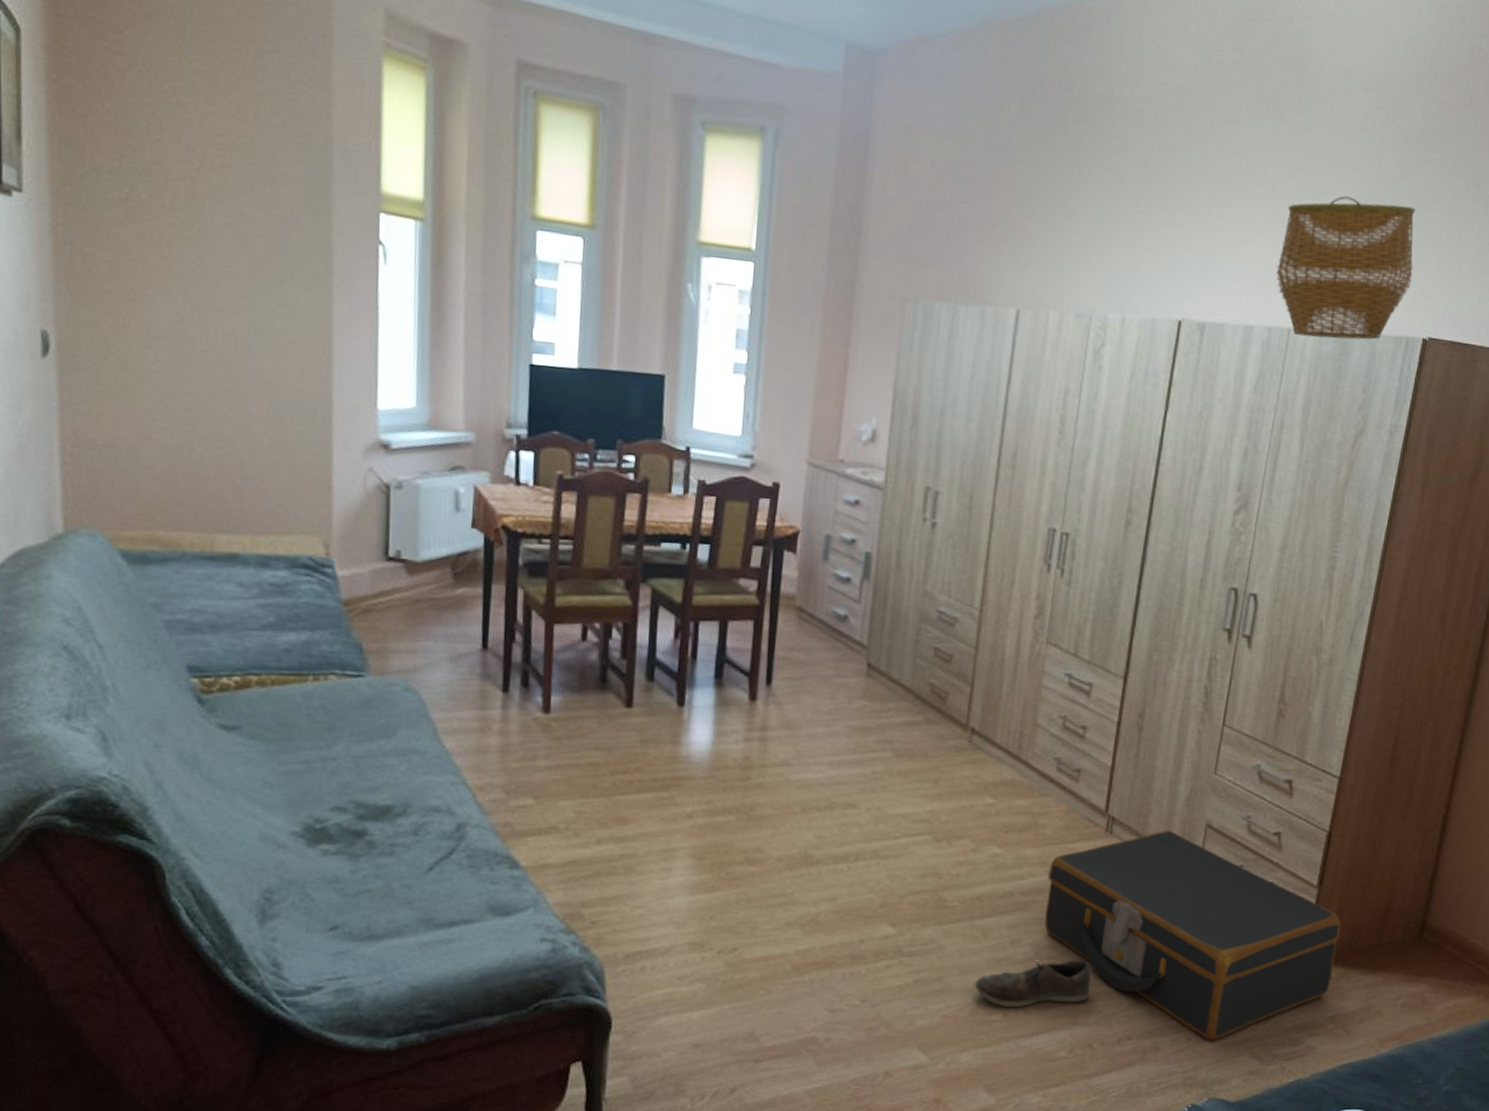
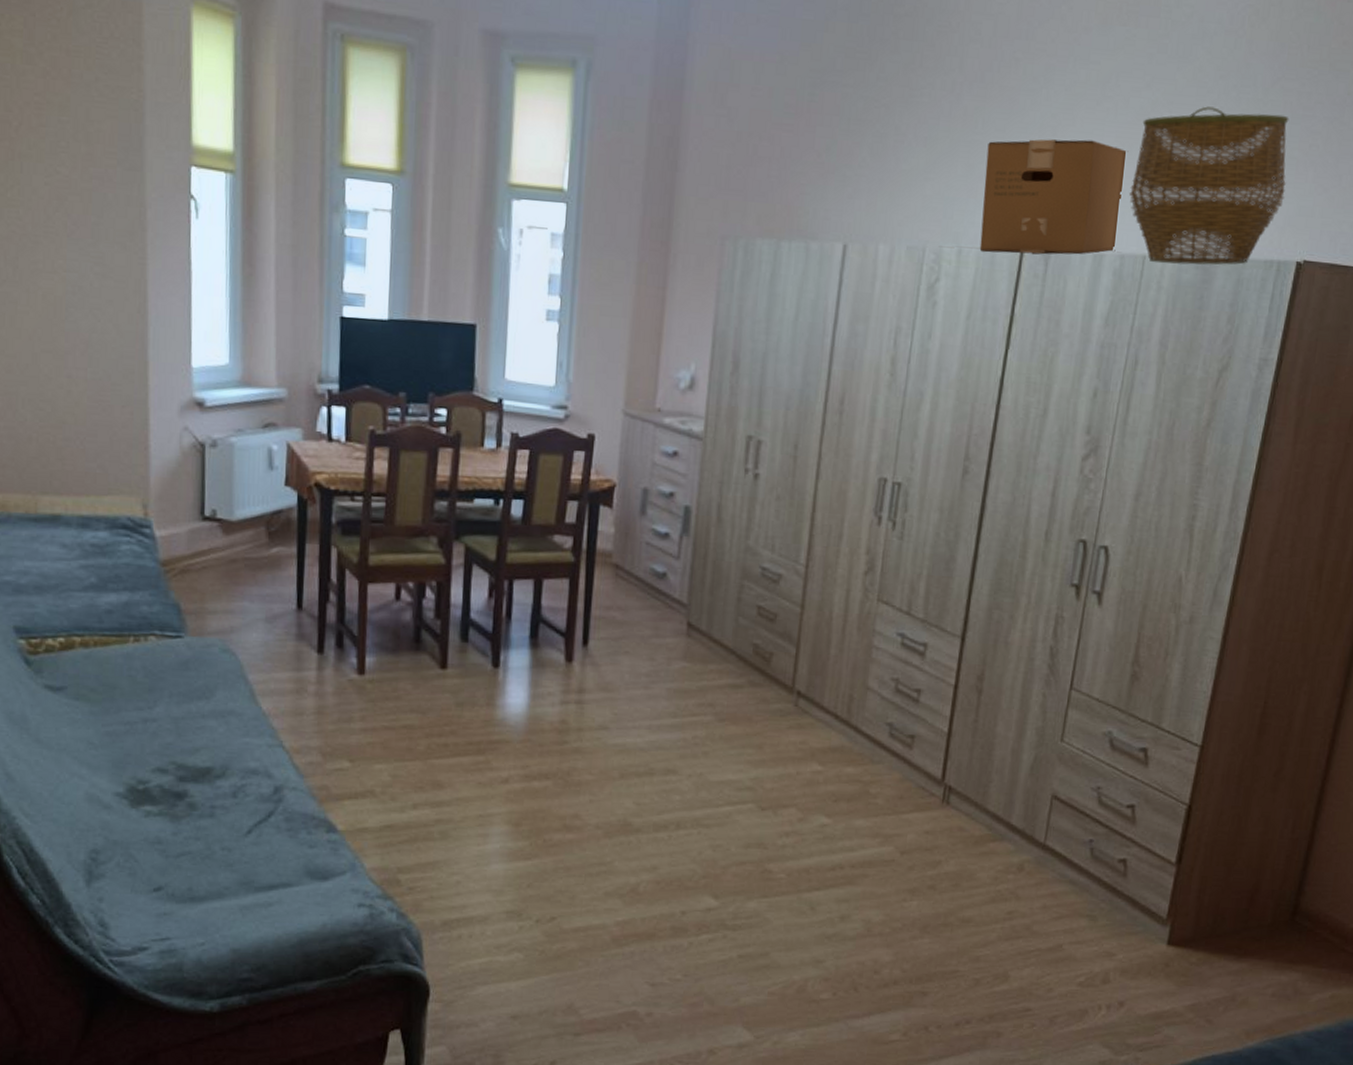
shoe: present [974,960,1092,1008] -> none [802,937,927,987]
suitcase: present [1044,830,1341,1040] -> none [876,801,1202,1027]
box: none [1141,219,1275,327] -> present [979,139,1129,255]

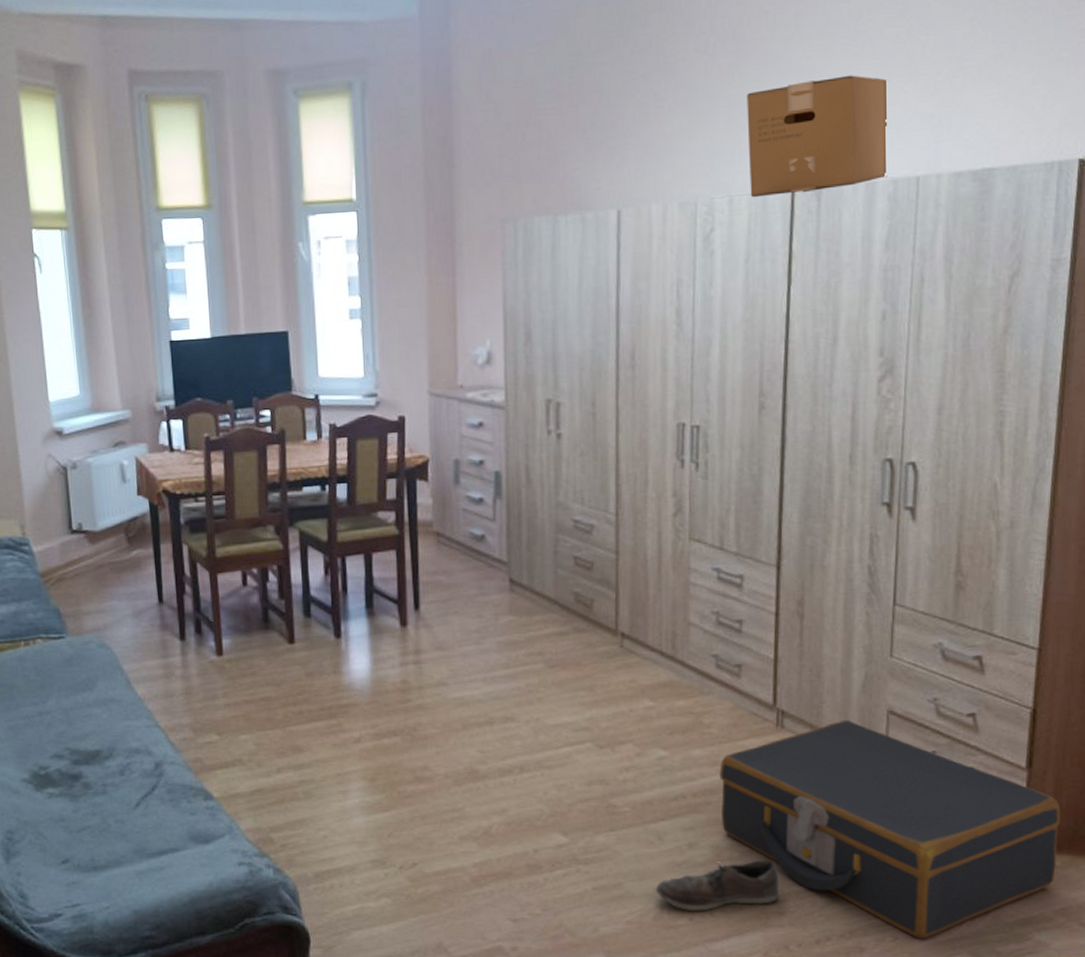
shoe: none [802,937,927,987] -> present [655,860,780,912]
suitcase: none [876,801,1202,1027] -> present [719,719,1060,938]
basket: present [1129,106,1289,265] -> none [895,19,1057,182]

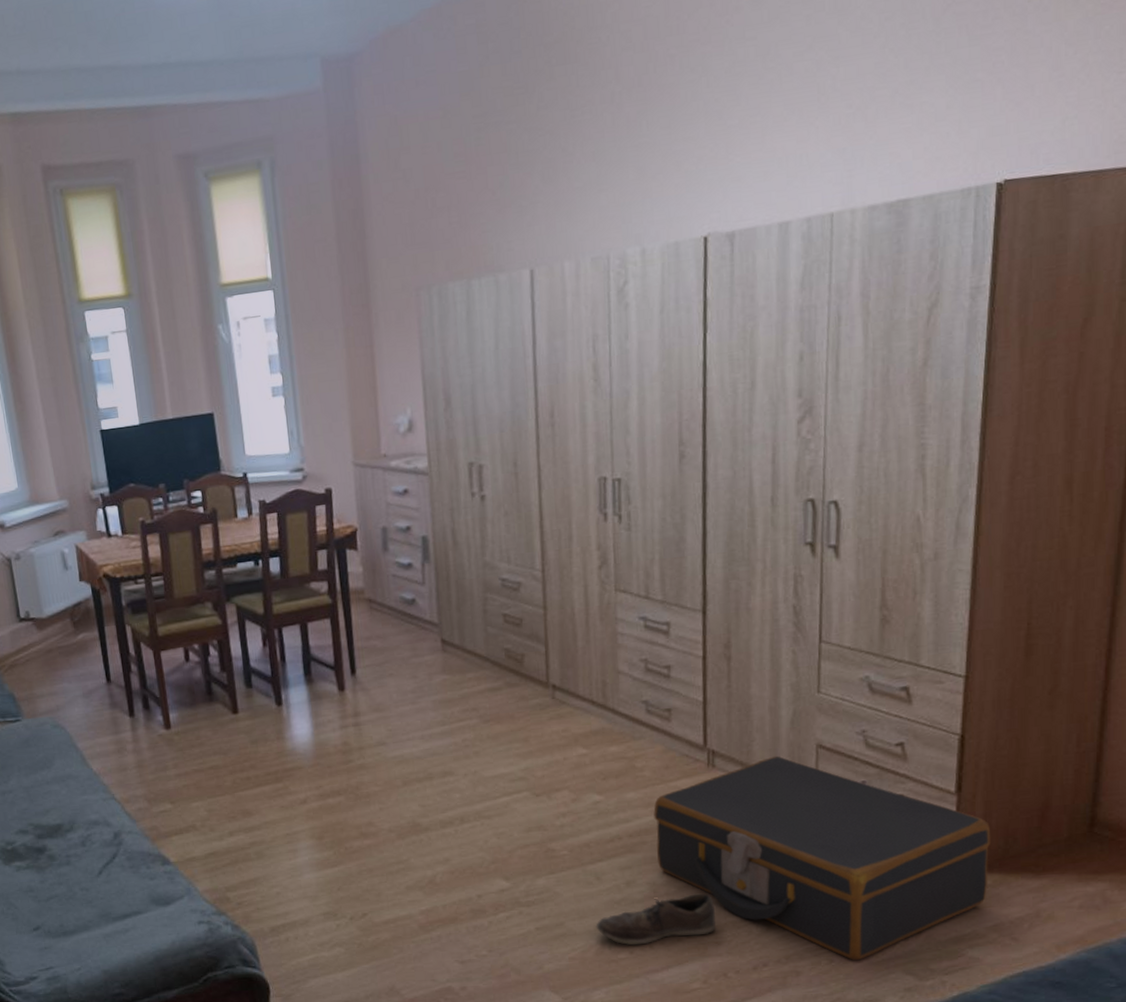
box: present [747,75,889,198] -> none [655,114,801,247]

